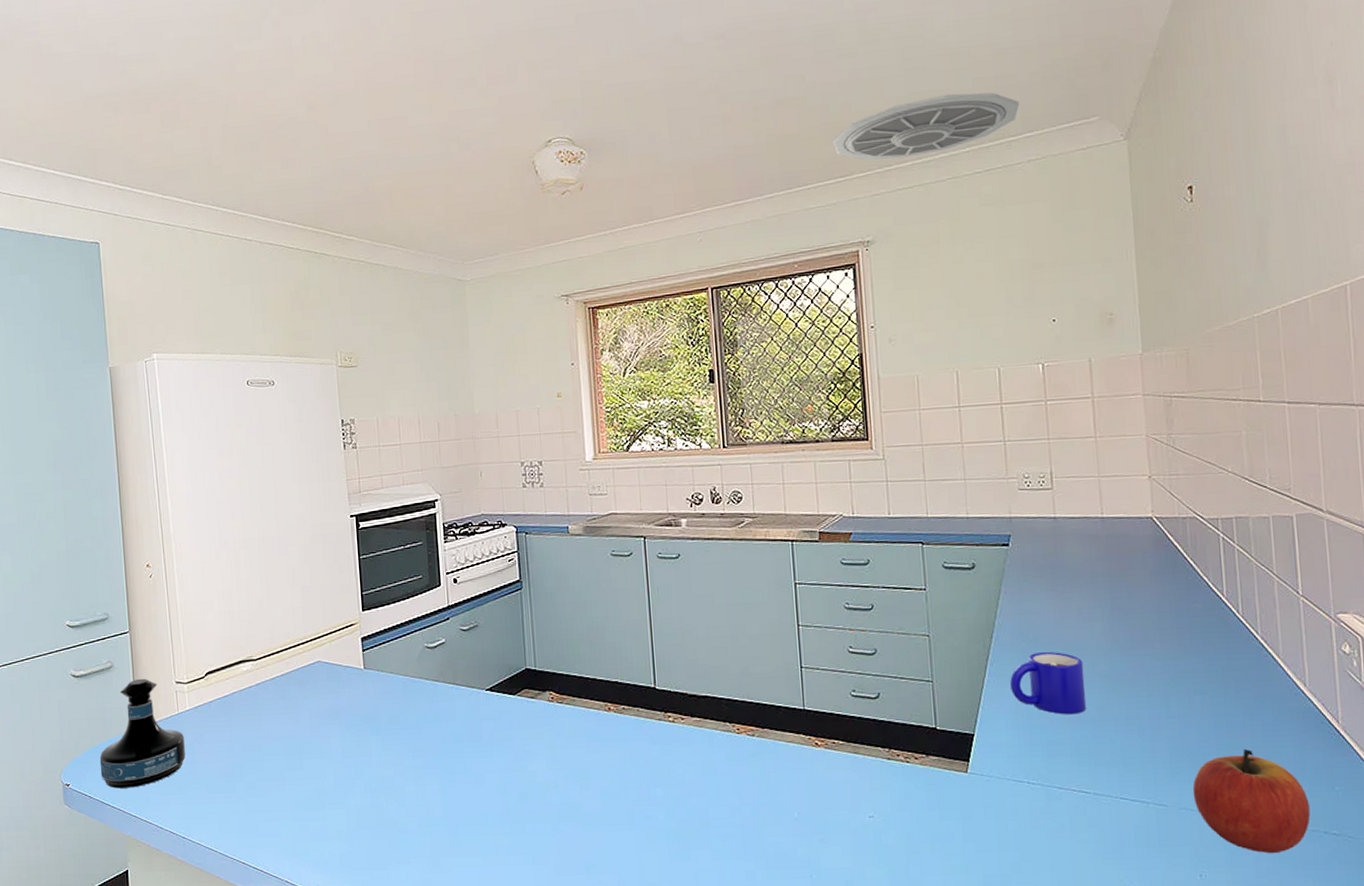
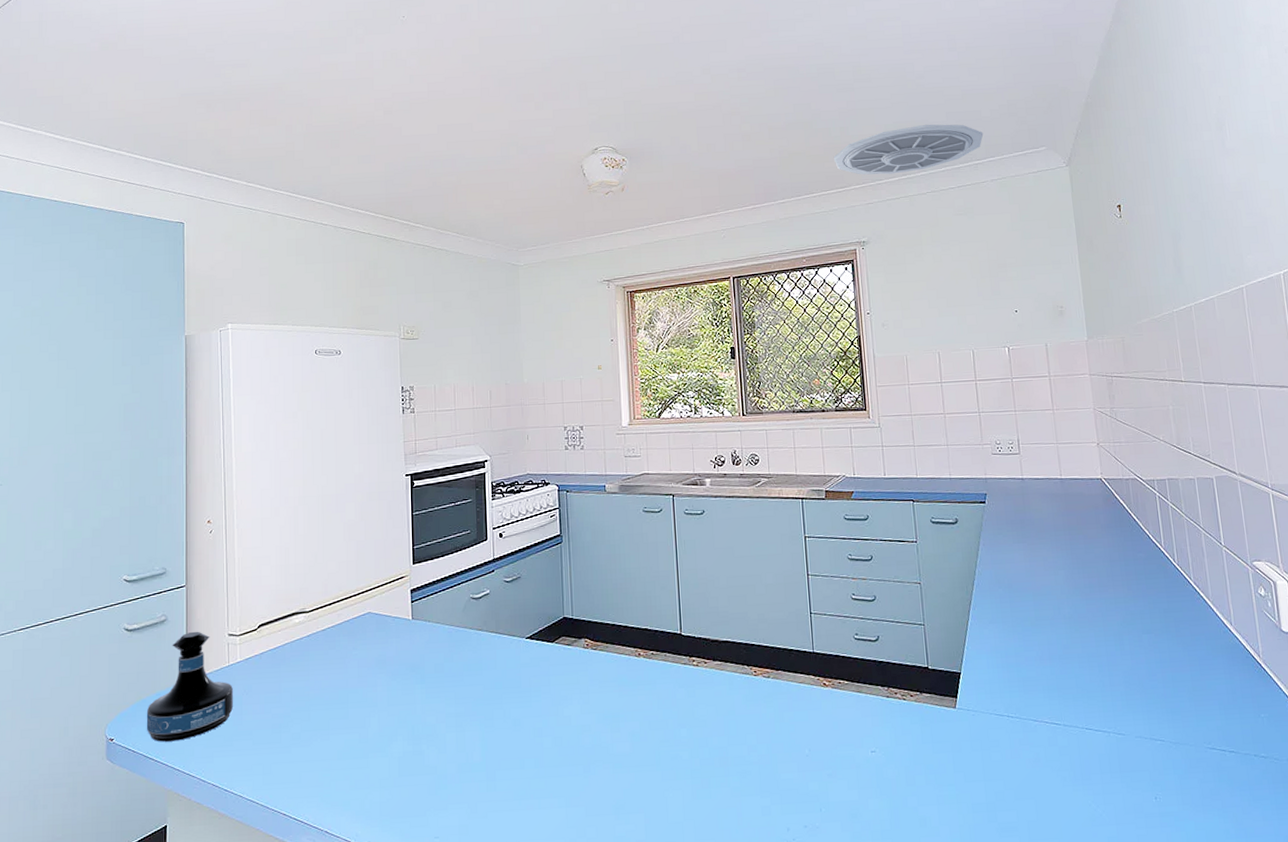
mug: present [1010,652,1087,715] -> none [990,597,1055,654]
apple: present [1192,749,1311,854] -> none [1145,682,1243,776]

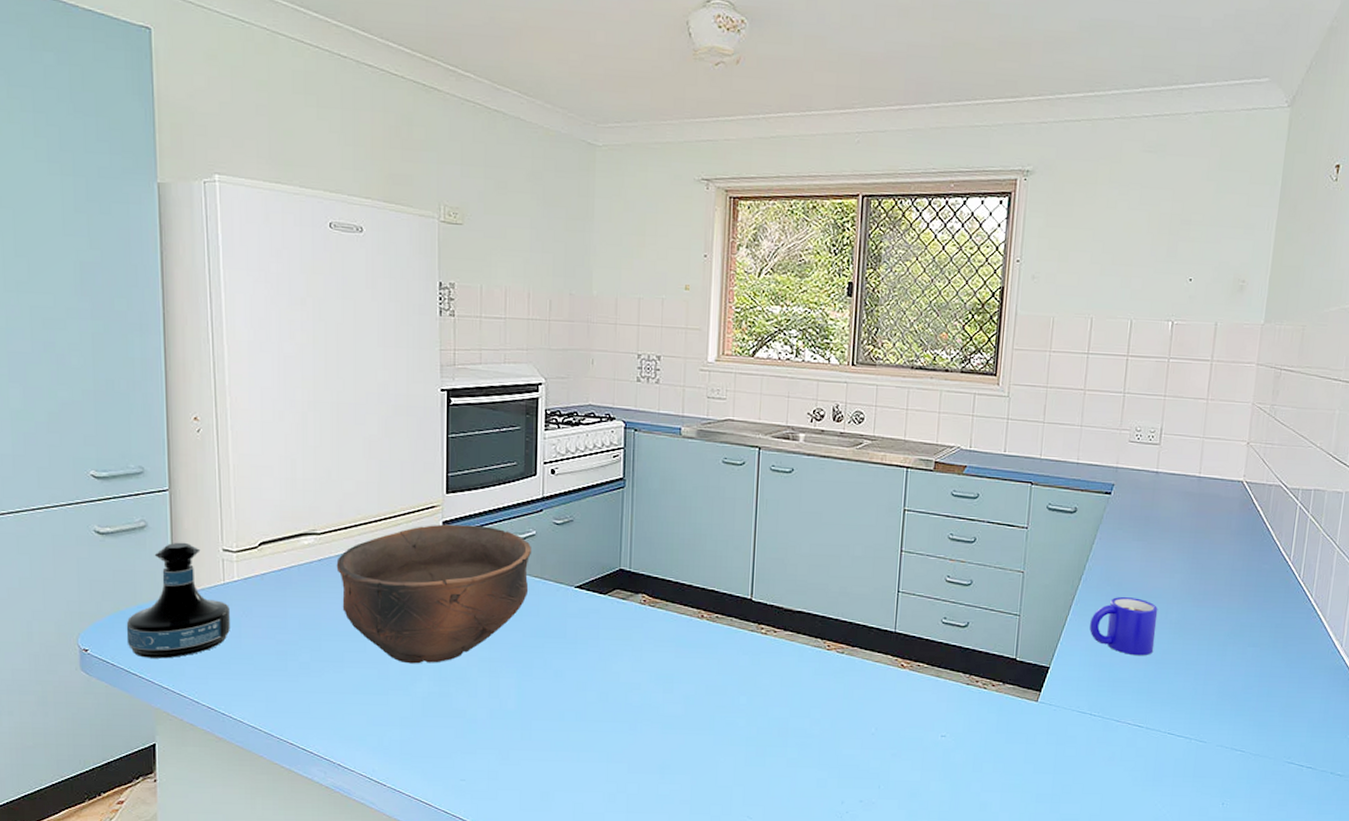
bowl: none [322,590,486,726] -> present [336,524,531,664]
ceiling vent: present [833,124,984,175] -> none [1008,27,1198,88]
mug: none [990,597,1055,654] -> present [1089,597,1158,656]

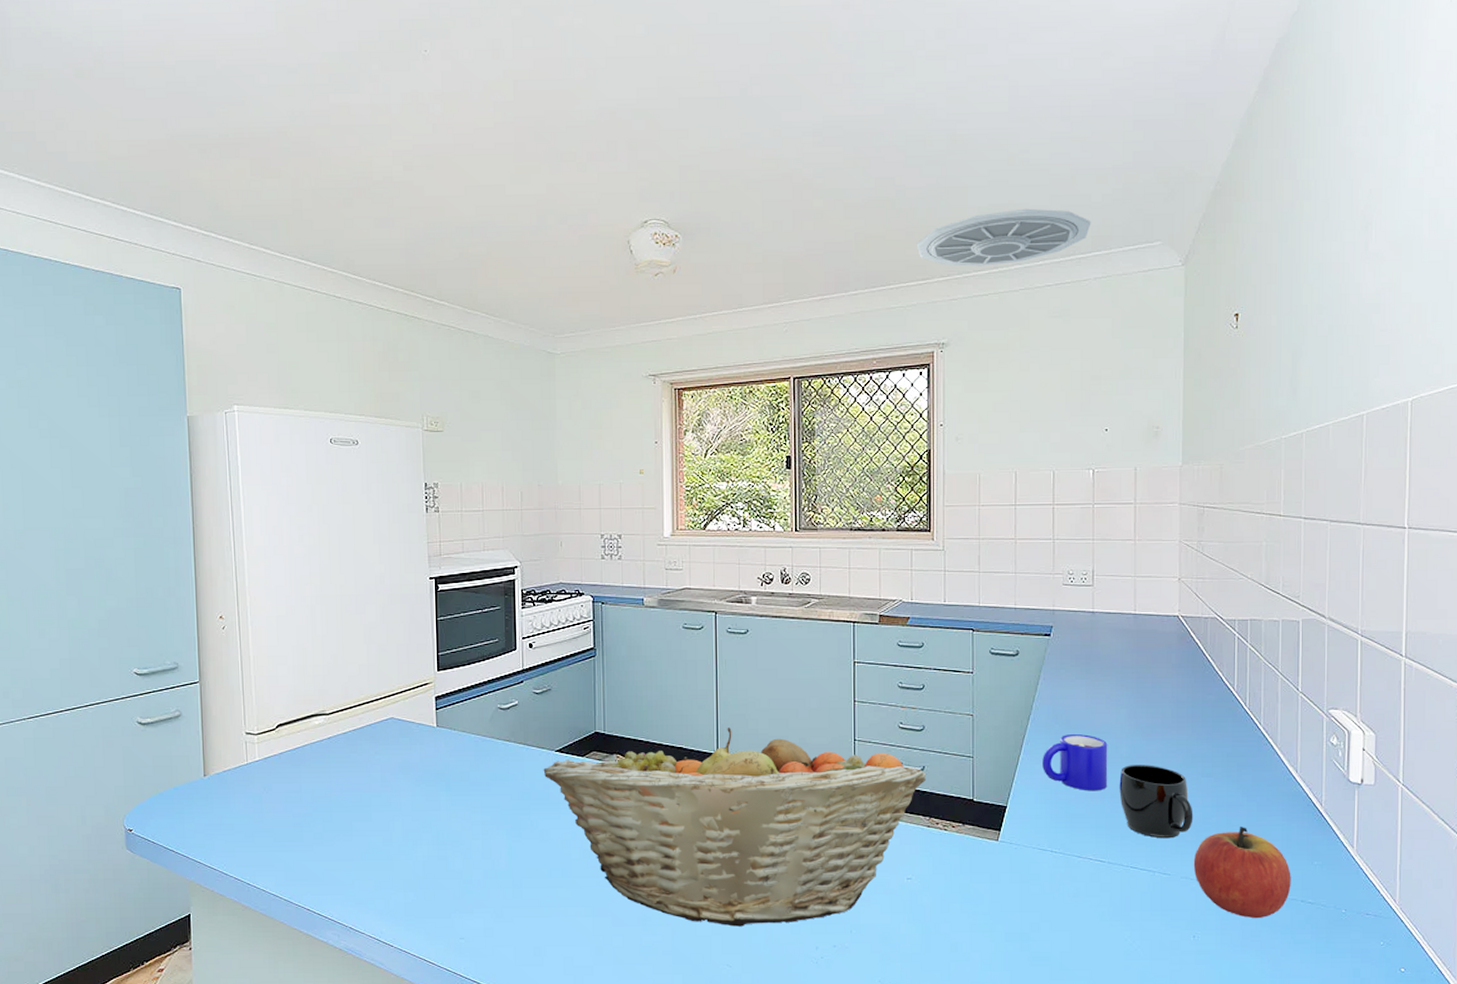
tequila bottle: present [126,542,230,659] -> none [164,728,253,835]
bowl: present [336,524,531,664] -> none [343,699,515,830]
fruit basket: none [560,572,971,778] -> present [543,728,927,927]
ceiling vent: none [1008,27,1198,88] -> present [916,208,1091,267]
mug: none [1164,631,1236,707] -> present [1119,765,1193,839]
apple: none [1229,698,1324,789] -> present [1193,827,1291,919]

